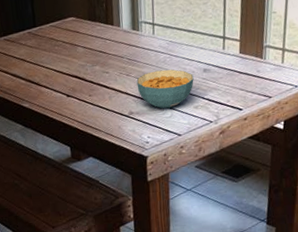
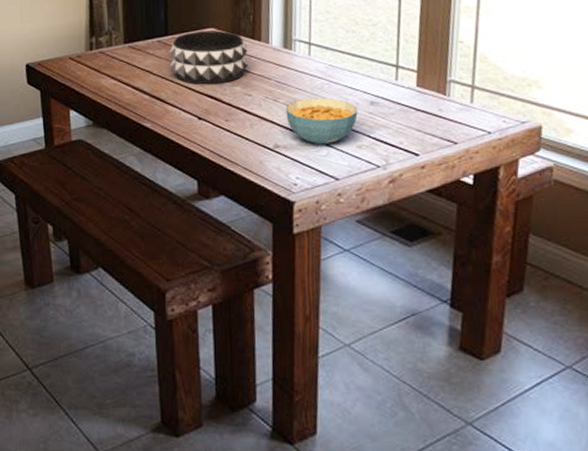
decorative bowl: none [38,19,105,67] -> present [169,30,249,85]

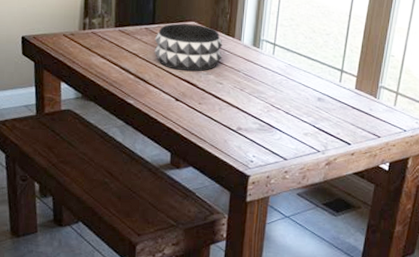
cereal bowl: present [285,97,358,145] -> none [249,90,307,131]

